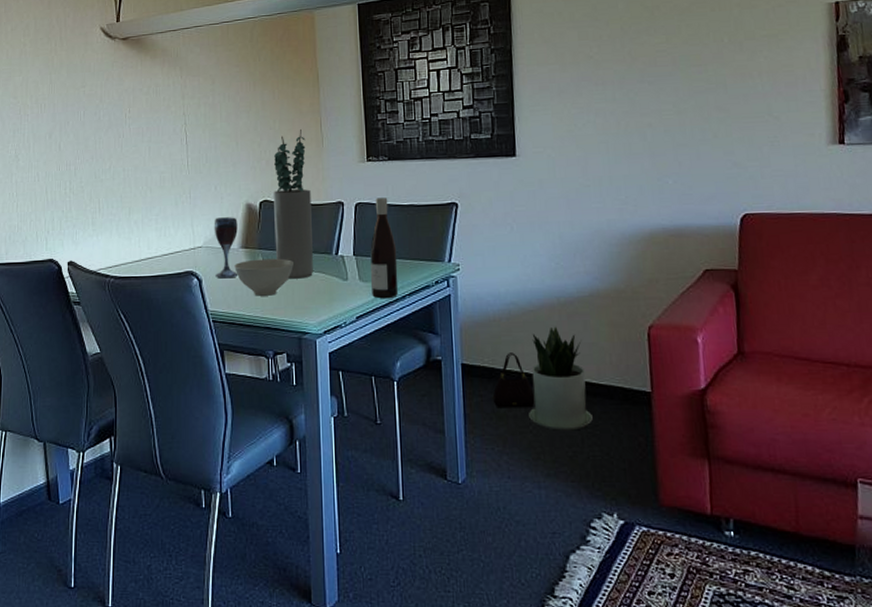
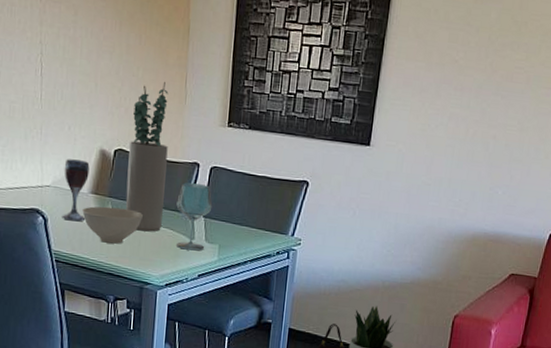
wine glass: none [325,222,362,292] -> present [176,182,213,251]
bottle: present [370,197,399,298] -> none [216,164,245,261]

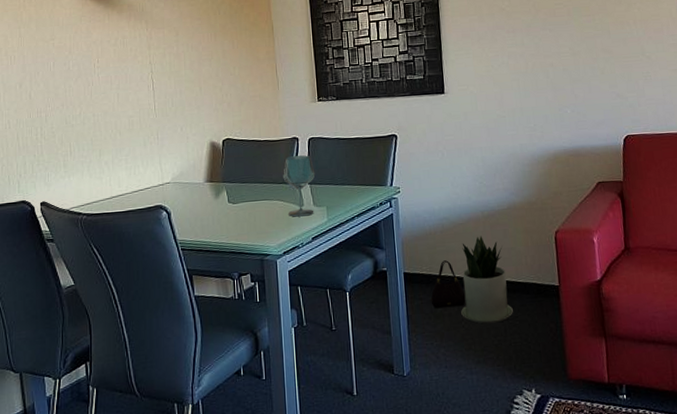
cup: present [62,159,90,222] -> none [180,154,204,211]
bowl: present [82,206,144,244] -> none [200,189,256,225]
vase: present [125,82,169,232] -> none [234,75,273,208]

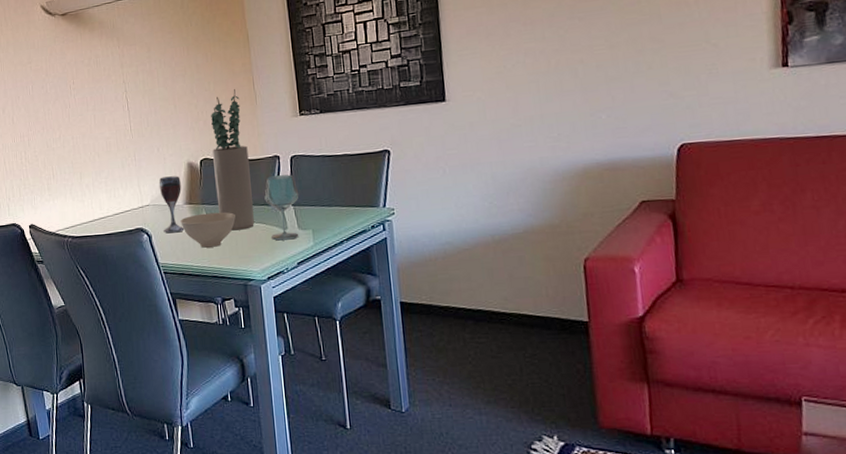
cup: none [180,154,204,211] -> present [158,176,185,234]
bowl: none [200,189,256,225] -> present [180,212,237,248]
vase: none [234,75,273,208] -> present [211,89,254,231]
handbag: present [430,260,466,309] -> none [431,289,473,342]
planter: present [461,236,513,324] -> none [467,263,531,361]

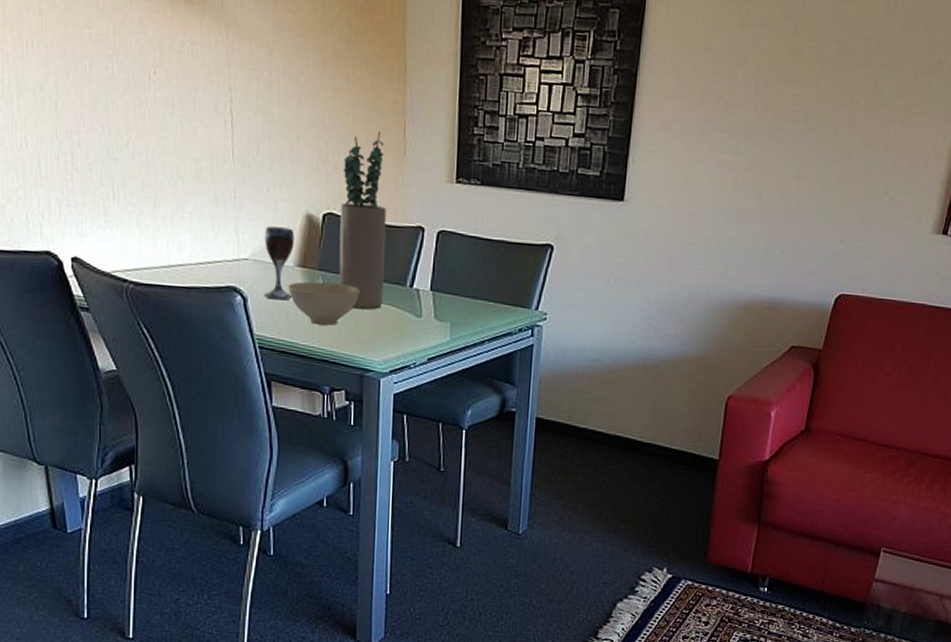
wine glass: present [264,174,299,241] -> none [399,250,442,331]

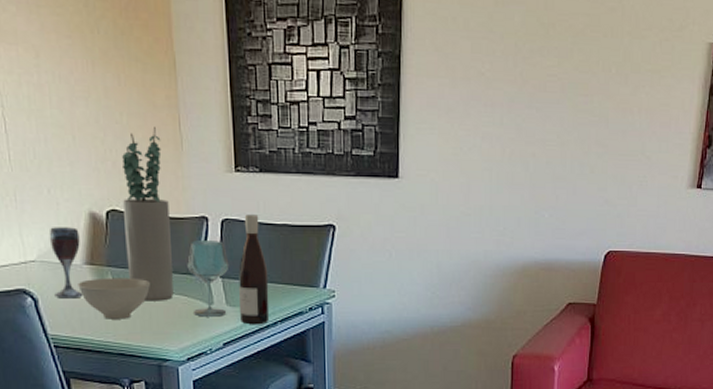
wine glass: none [399,250,442,331] -> present [187,240,230,317]
bottle: none [447,227,480,341] -> present [238,214,270,324]

